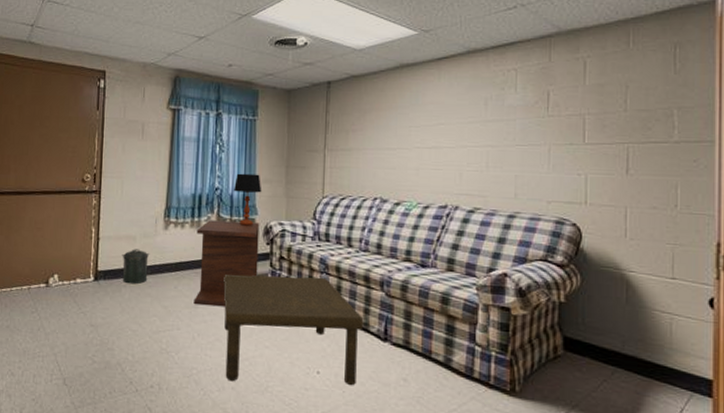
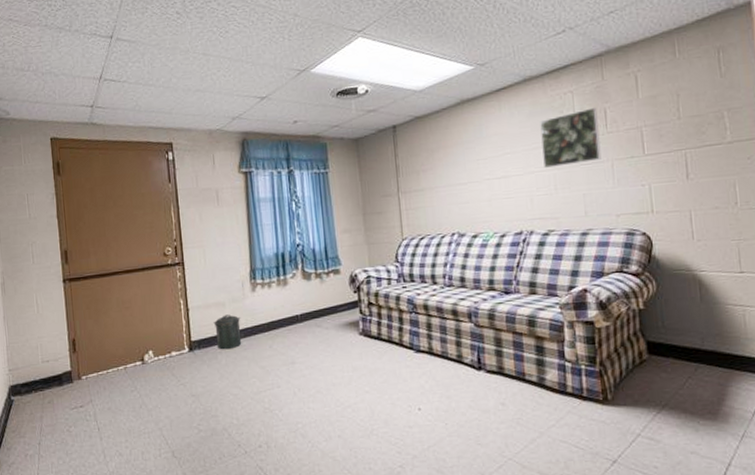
side table: present [193,220,260,307] -> none [284,272,349,361]
coffee table: present [223,274,364,386] -> none [316,317,457,430]
table lamp: present [234,173,262,226] -> none [315,225,343,278]
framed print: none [478,88,540,144] -> present [540,107,602,168]

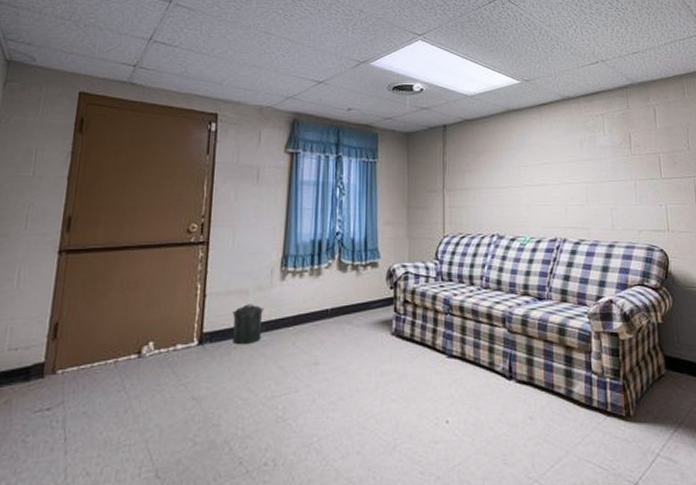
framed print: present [540,107,602,168] -> none [575,131,626,180]

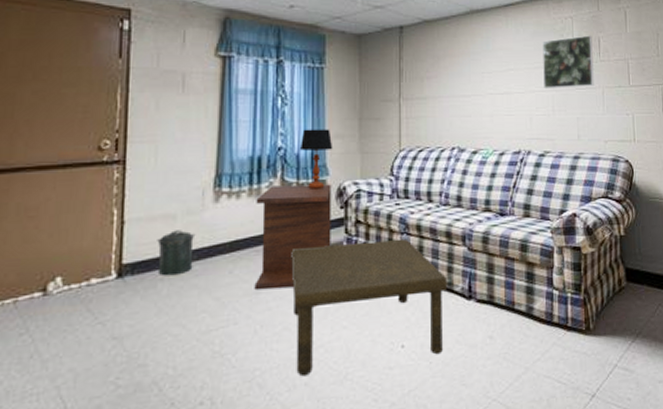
side table: none [313,266,382,362] -> present [254,184,332,291]
coffee table: none [346,318,489,445] -> present [291,238,448,377]
table lamp: none [355,216,384,271] -> present [300,129,333,189]
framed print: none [575,131,626,180] -> present [542,35,594,88]

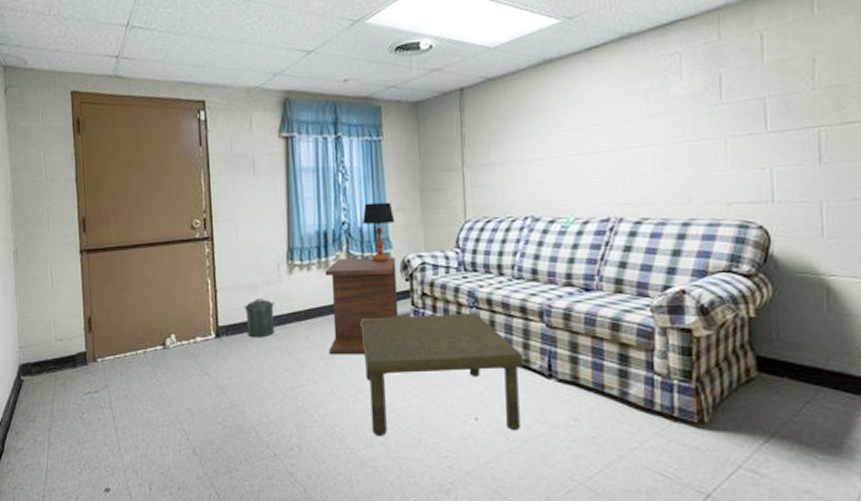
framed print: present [542,35,594,88] -> none [638,72,712,143]

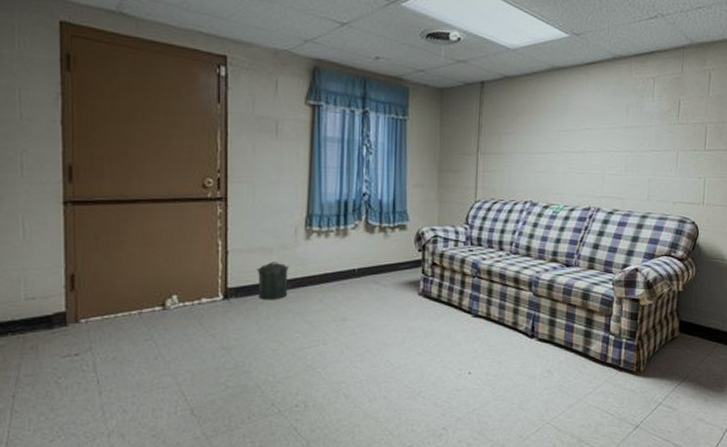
side table: present [325,257,398,355] -> none [341,228,411,318]
coffee table: present [360,312,524,437] -> none [373,281,513,391]
table lamp: present [363,202,395,262] -> none [383,177,414,233]

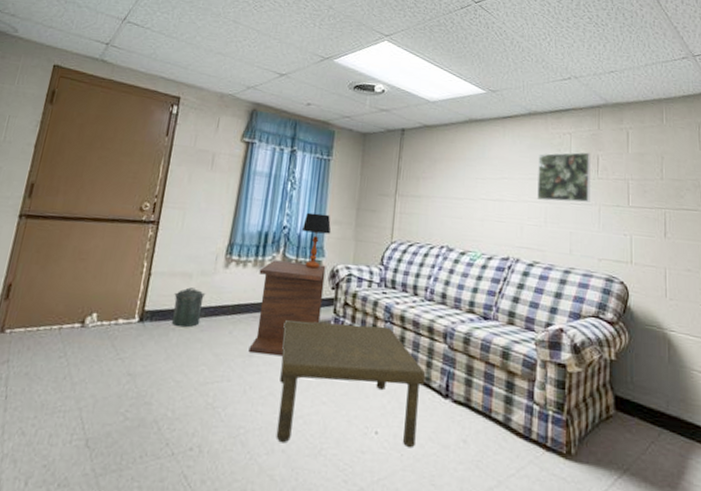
side table: none [341,228,411,318] -> present [248,260,326,357]
coffee table: none [373,281,513,391] -> present [276,319,426,448]
table lamp: none [383,177,414,233] -> present [302,212,331,269]
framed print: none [619,97,673,149] -> present [537,152,591,203]

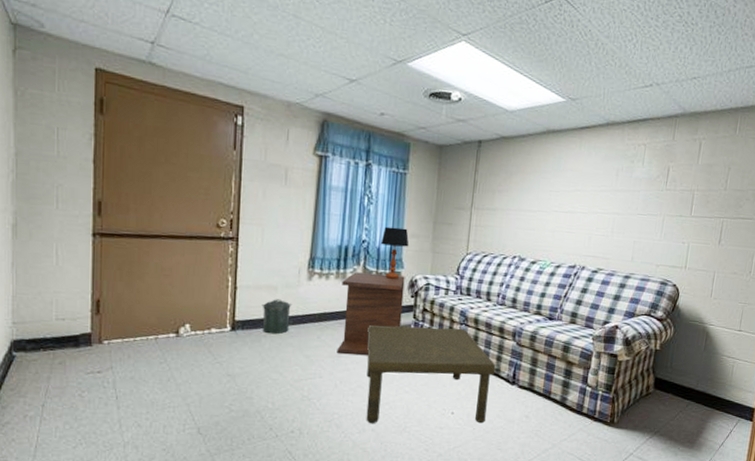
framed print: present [537,152,591,203] -> none [607,163,662,213]

